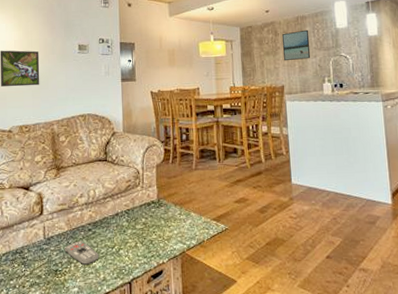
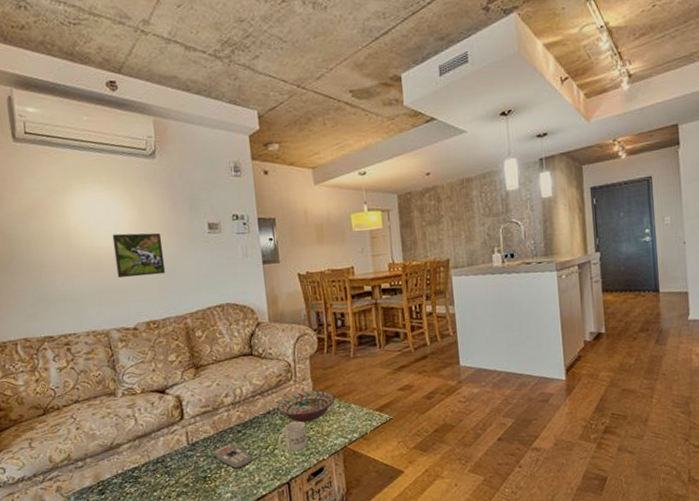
mug: none [123,224,149,254] -> present [278,421,307,452]
decorative bowl: none [125,197,177,226] -> present [277,390,336,423]
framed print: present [281,29,311,61] -> none [445,193,479,231]

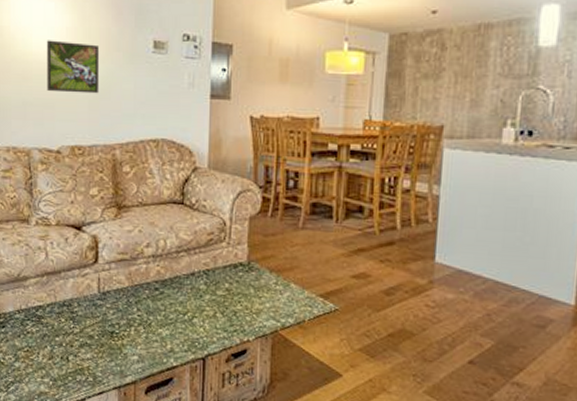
remote control: present [211,443,252,469] -> none [123,300,167,331]
decorative bowl: present [277,390,336,423] -> none [204,257,273,294]
mug: present [278,421,307,452] -> none [198,290,232,326]

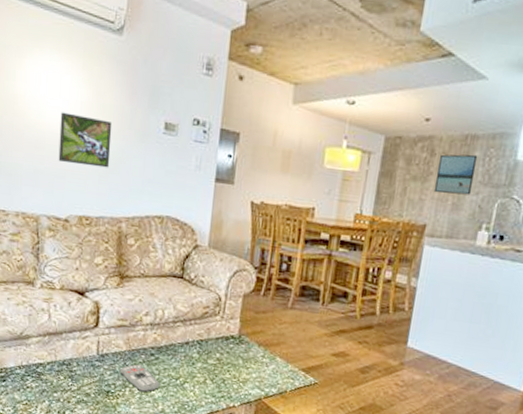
remote control: none [123,300,167,331] -> present [119,364,160,393]
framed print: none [448,44,494,90] -> present [433,154,478,195]

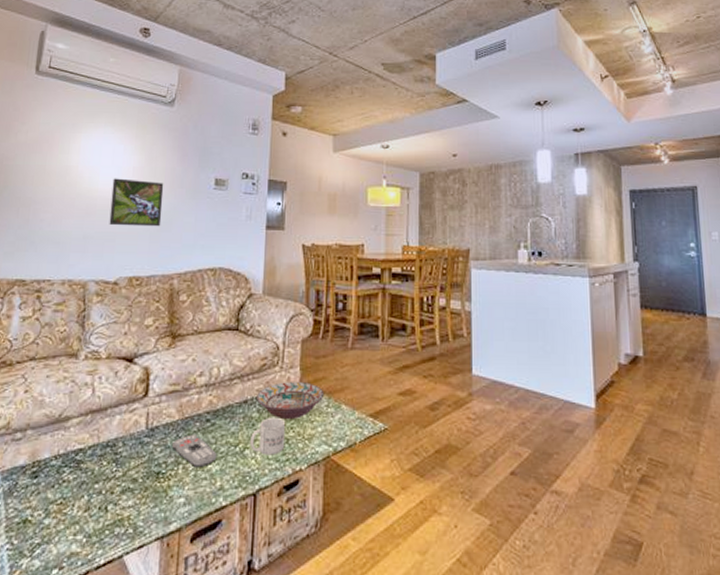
mug: none [189,359,222,391] -> present [250,417,285,455]
decorative bowl: none [197,330,261,364] -> present [256,382,325,420]
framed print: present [433,154,478,195] -> none [470,181,505,219]

